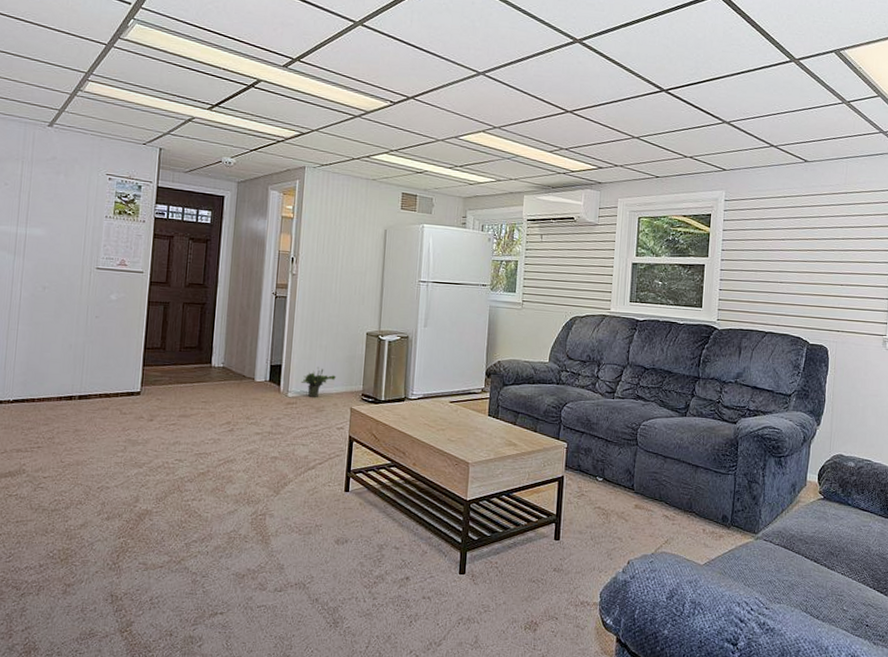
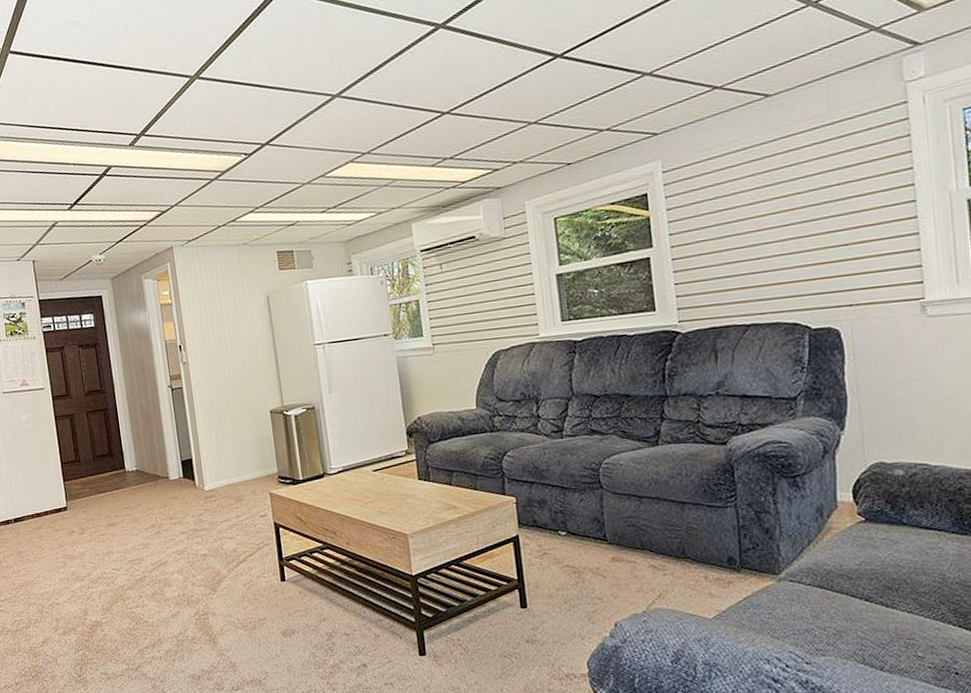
potted plant: present [301,367,336,397] -> none [214,455,248,488]

